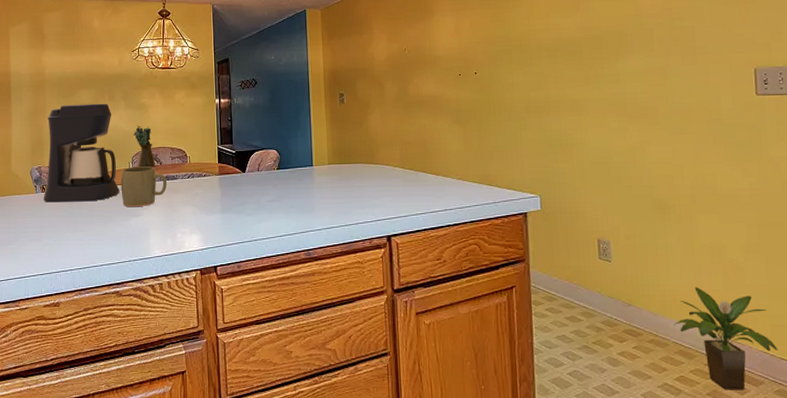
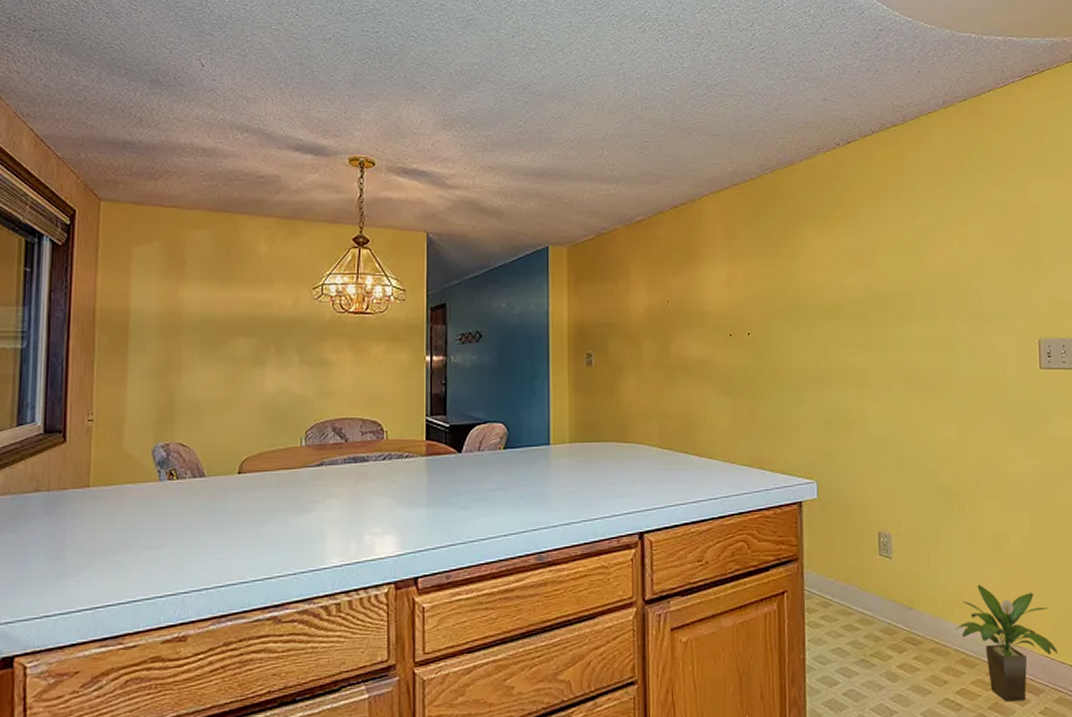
coffee maker: present [43,103,120,202] -> none [170,357,286,494]
mug: present [121,166,167,208] -> none [287,444,353,500]
vase: present [133,125,156,169] -> none [309,388,339,447]

